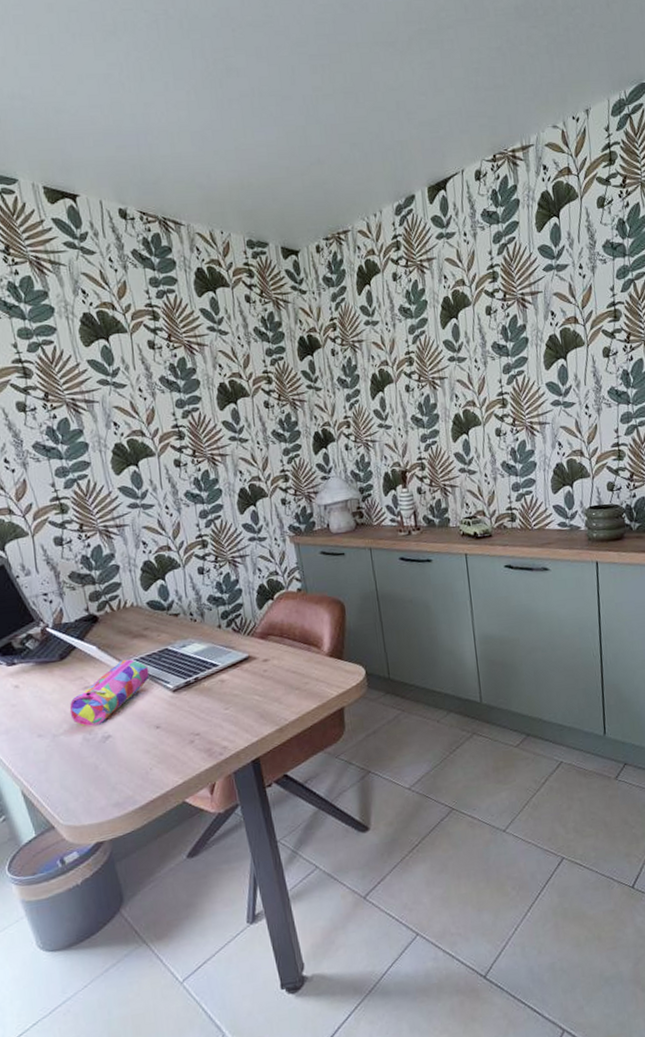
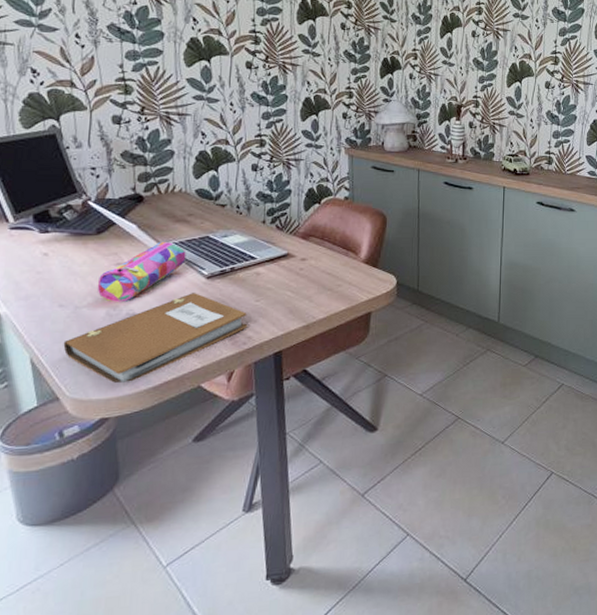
notebook: none [48,708,222,807] -> present [63,293,248,383]

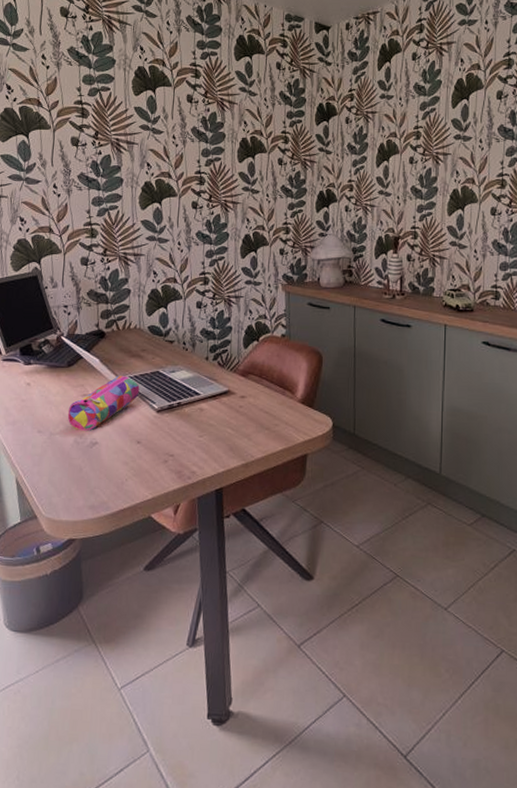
notebook: present [63,293,248,383] -> none [41,425,193,507]

